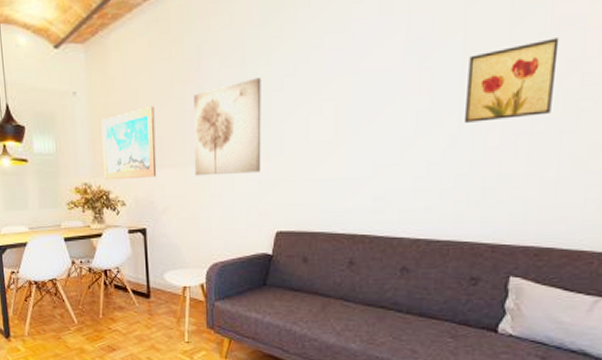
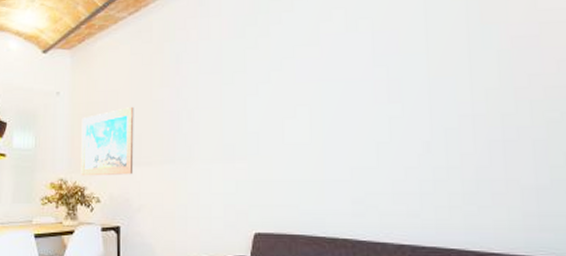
wall art: present [194,78,261,176] -> none [171,83,238,174]
wall art: present [463,38,560,123] -> none [434,55,520,129]

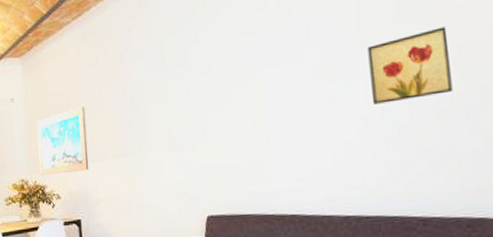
wall art: none [434,55,520,129] -> present [367,26,453,104]

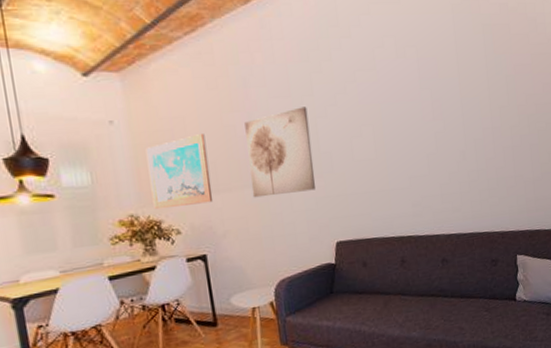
wall art: none [120,76,186,167] -> present [244,107,315,198]
wall art: present [367,26,453,104] -> none [464,79,522,140]

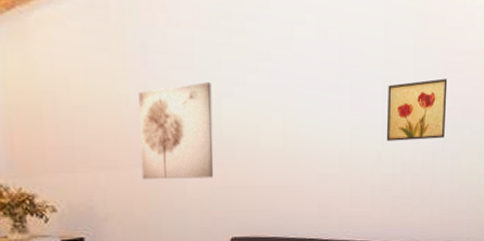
wall art: present [145,134,214,210] -> none [21,100,96,182]
wall art: none [464,79,522,140] -> present [386,78,448,141]

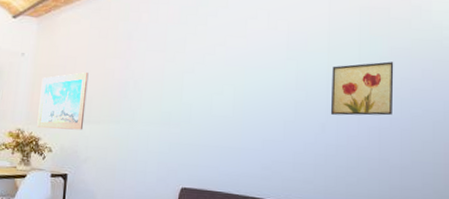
wall art: none [21,100,96,182] -> present [37,72,89,130]
wall art: present [139,82,214,180] -> none [116,61,177,136]

